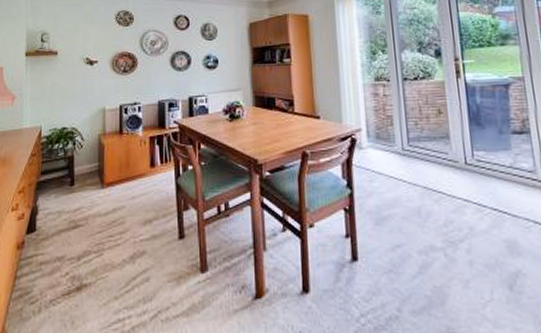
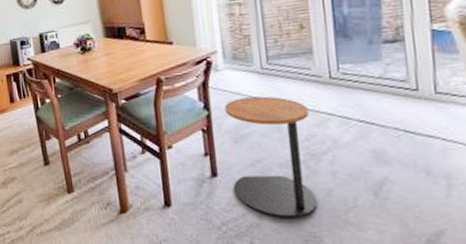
side table: none [367,178,456,310] -> present [224,96,318,218]

